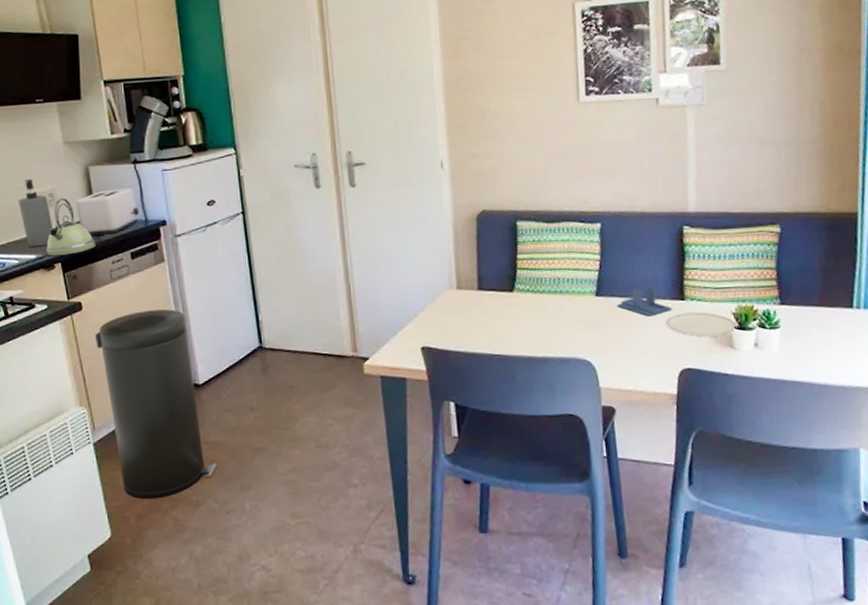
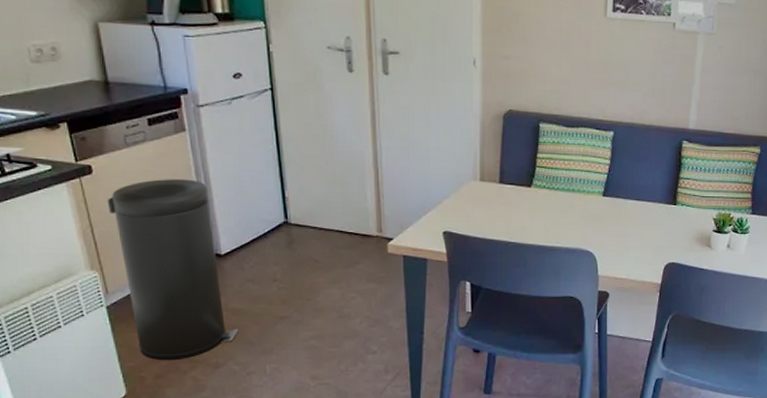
soap dispenser: present [18,178,54,248] -> none [13,28,57,104]
kettle: present [45,198,97,257] -> none [48,53,109,116]
toaster: present [75,188,139,236] -> none [83,49,157,98]
napkin holder: present [617,285,672,317] -> none [620,190,665,217]
plate: present [666,312,737,337] -> none [659,216,716,237]

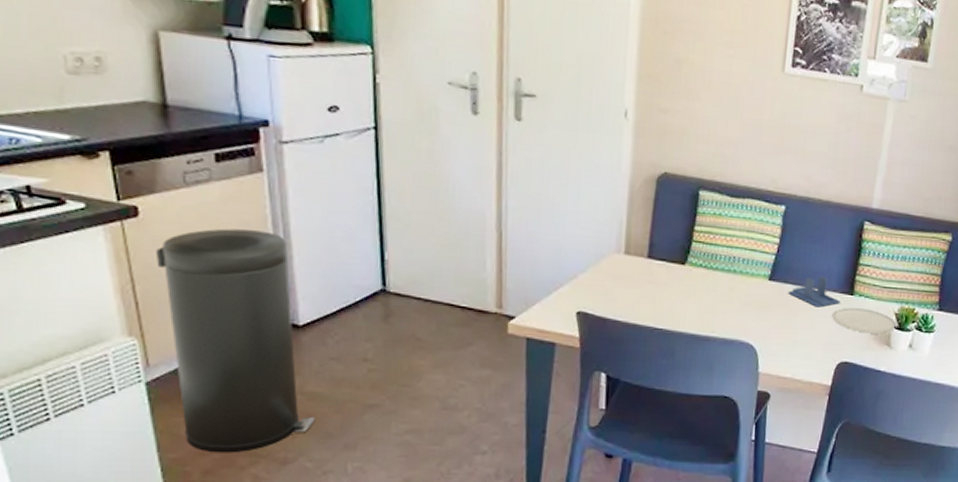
napkin holder: none [620,190,665,217] -> present [788,275,840,308]
plate: none [659,216,716,237] -> present [832,307,897,334]

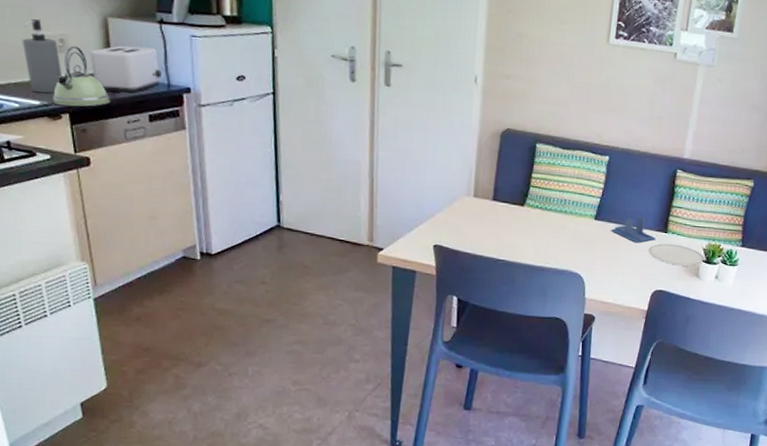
soap dispenser: none [44,30,100,126] -> present [22,18,63,94]
kettle: none [85,65,165,144] -> present [51,45,112,108]
toaster: none [136,66,231,127] -> present [90,45,162,93]
pedal bin: present [155,228,315,453] -> none [102,175,224,357]

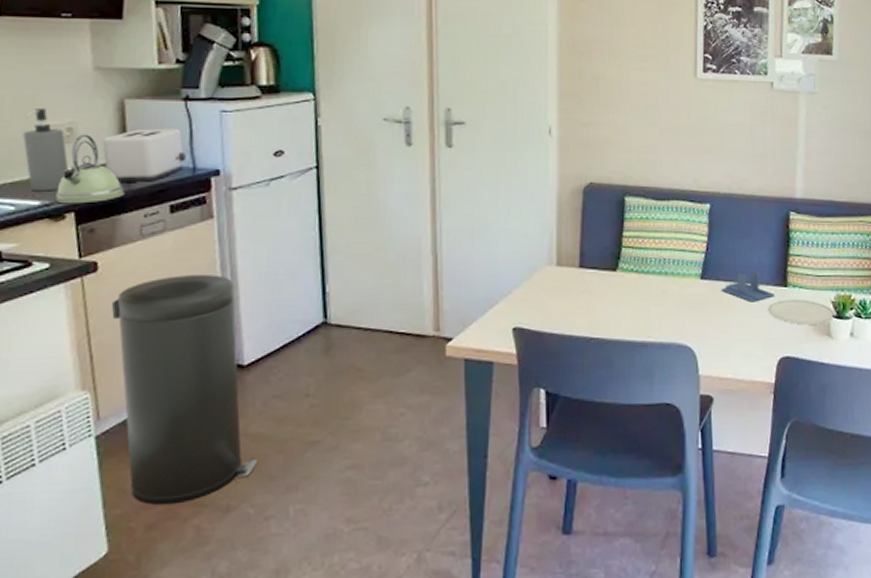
pedal bin: none [102,175,224,357] -> present [111,275,258,506]

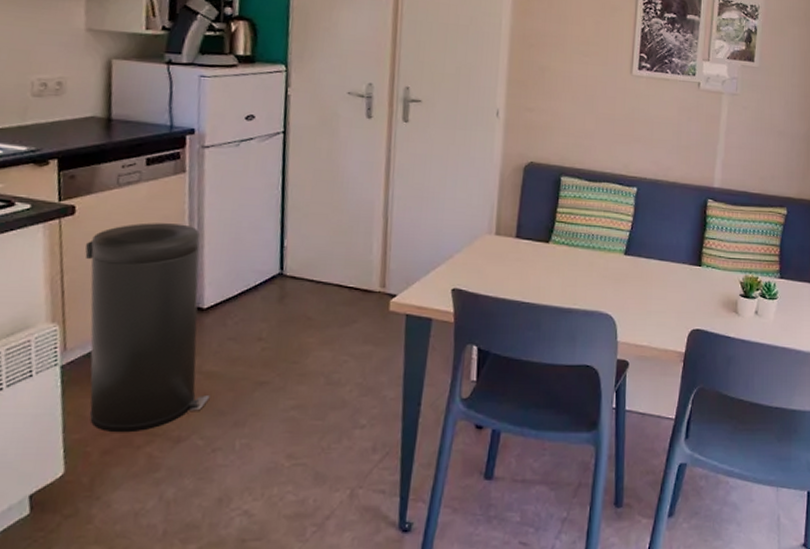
soap dispenser: present [22,107,69,192] -> none [15,62,56,139]
kettle: present [54,134,126,204] -> none [39,88,107,152]
toaster: present [102,128,186,182] -> none [88,87,165,136]
napkin holder: present [721,270,775,302] -> none [642,249,690,279]
plate: present [768,299,835,325] -> none [683,278,743,302]

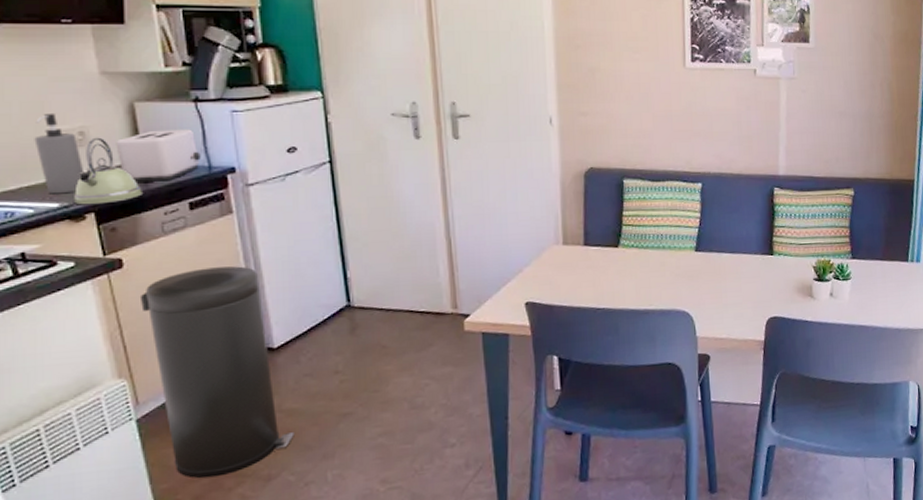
soap dispenser: none [15,62,56,139] -> present [34,112,85,194]
kettle: none [39,88,107,152] -> present [73,137,144,206]
toaster: none [88,87,165,136] -> present [115,129,201,182]

